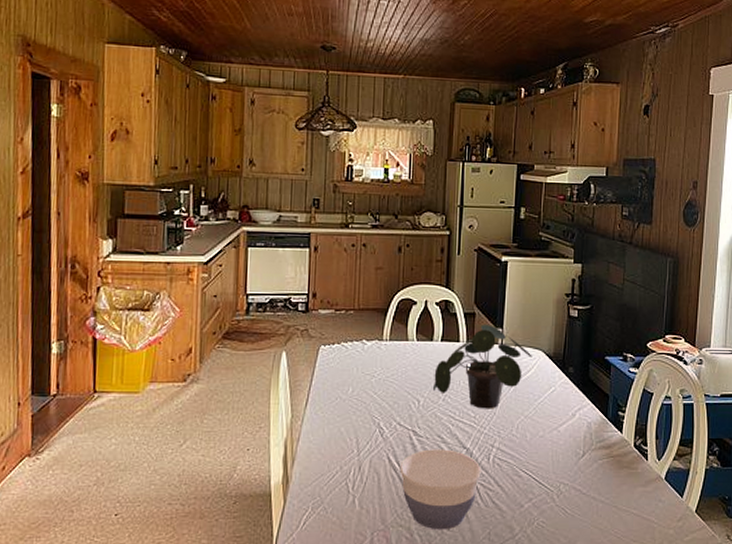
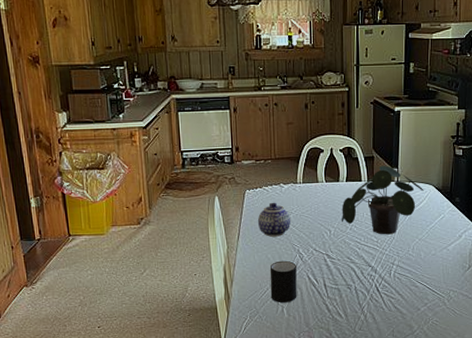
teapot: none [332,362,372,405] -> present [258,202,290,237]
mug: none [340,436,375,492] -> present [270,260,297,303]
bowl: present [399,449,481,530] -> none [318,268,384,330]

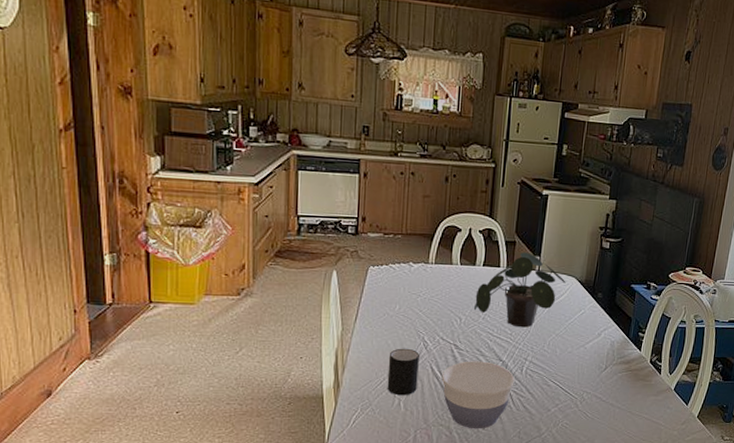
teapot: present [258,202,290,237] -> none [380,282,418,321]
bowl: none [318,268,384,330] -> present [441,361,515,429]

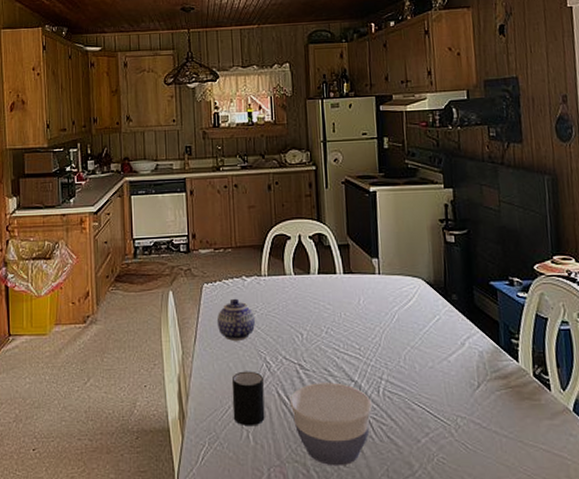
teapot: none [380,282,418,321] -> present [218,298,255,341]
potted plant: present [473,252,566,328] -> none [314,255,412,341]

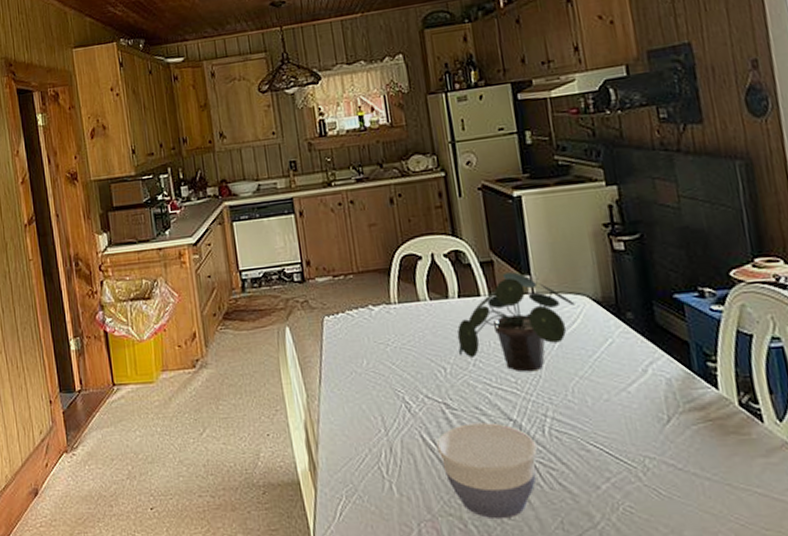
teapot: present [218,298,255,341] -> none [343,331,389,380]
mug: present [232,371,265,427] -> none [367,413,409,477]
potted plant: none [314,255,412,341] -> present [457,272,575,372]

